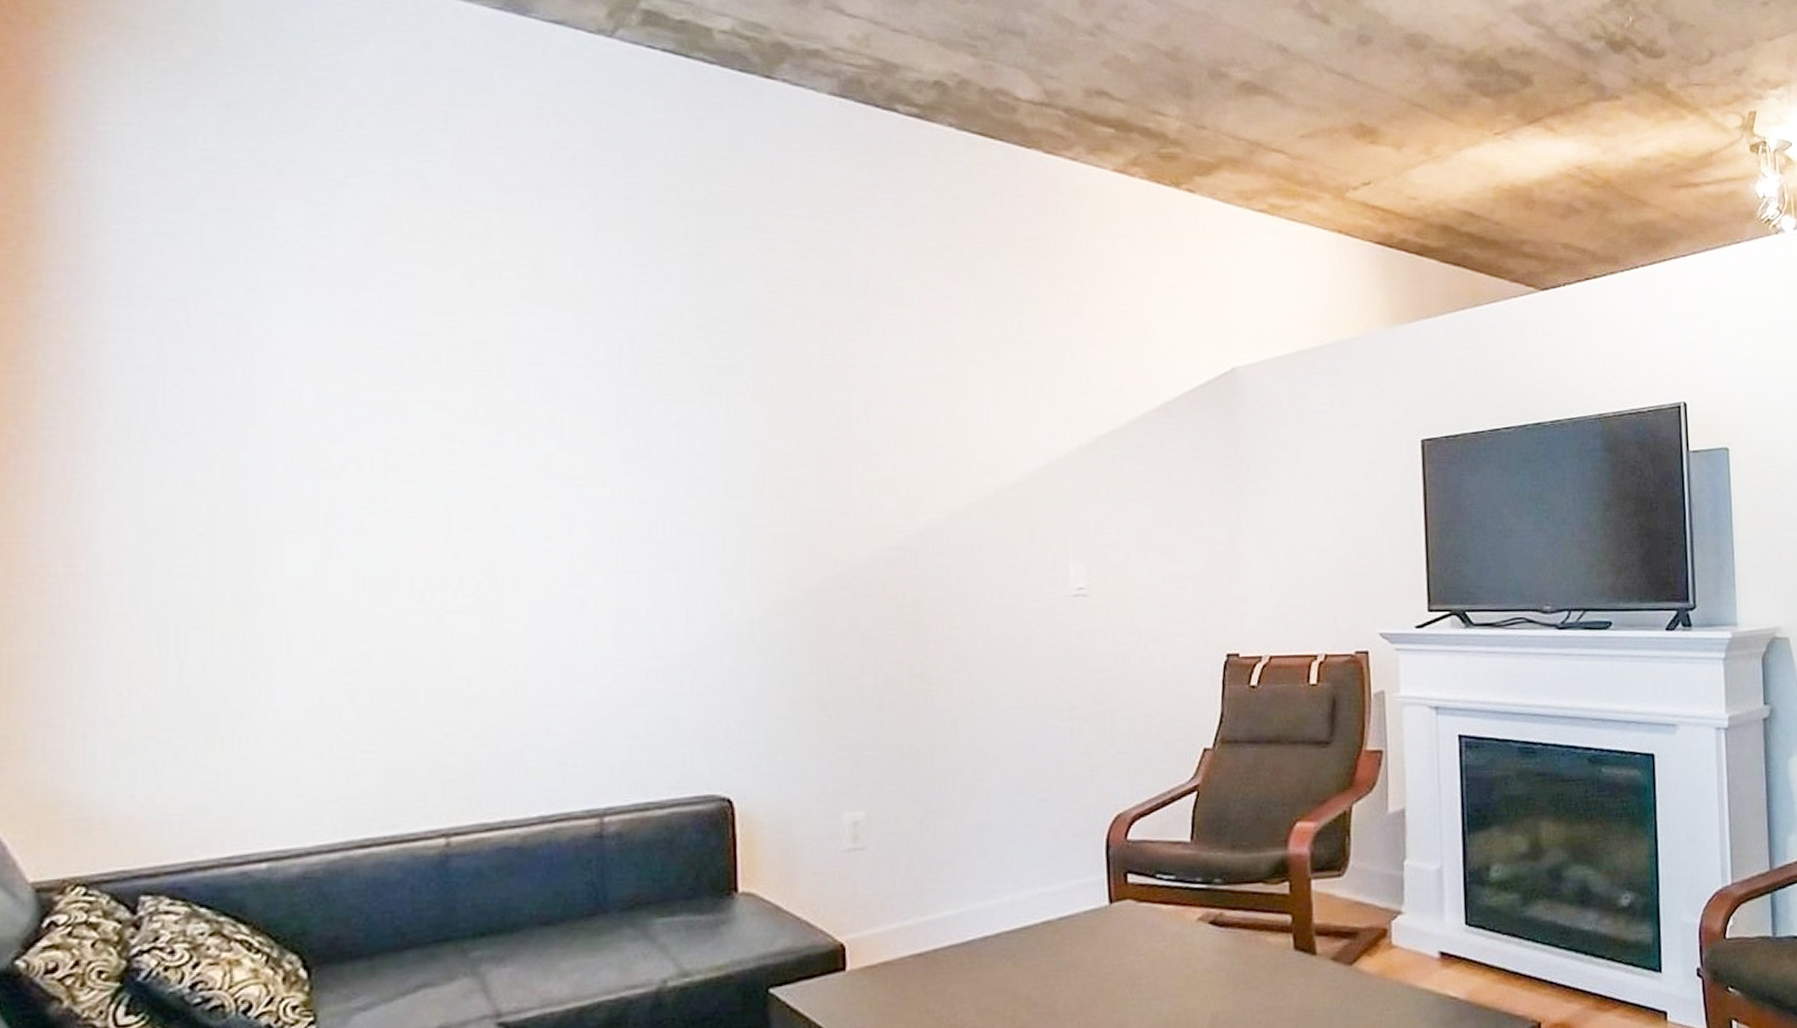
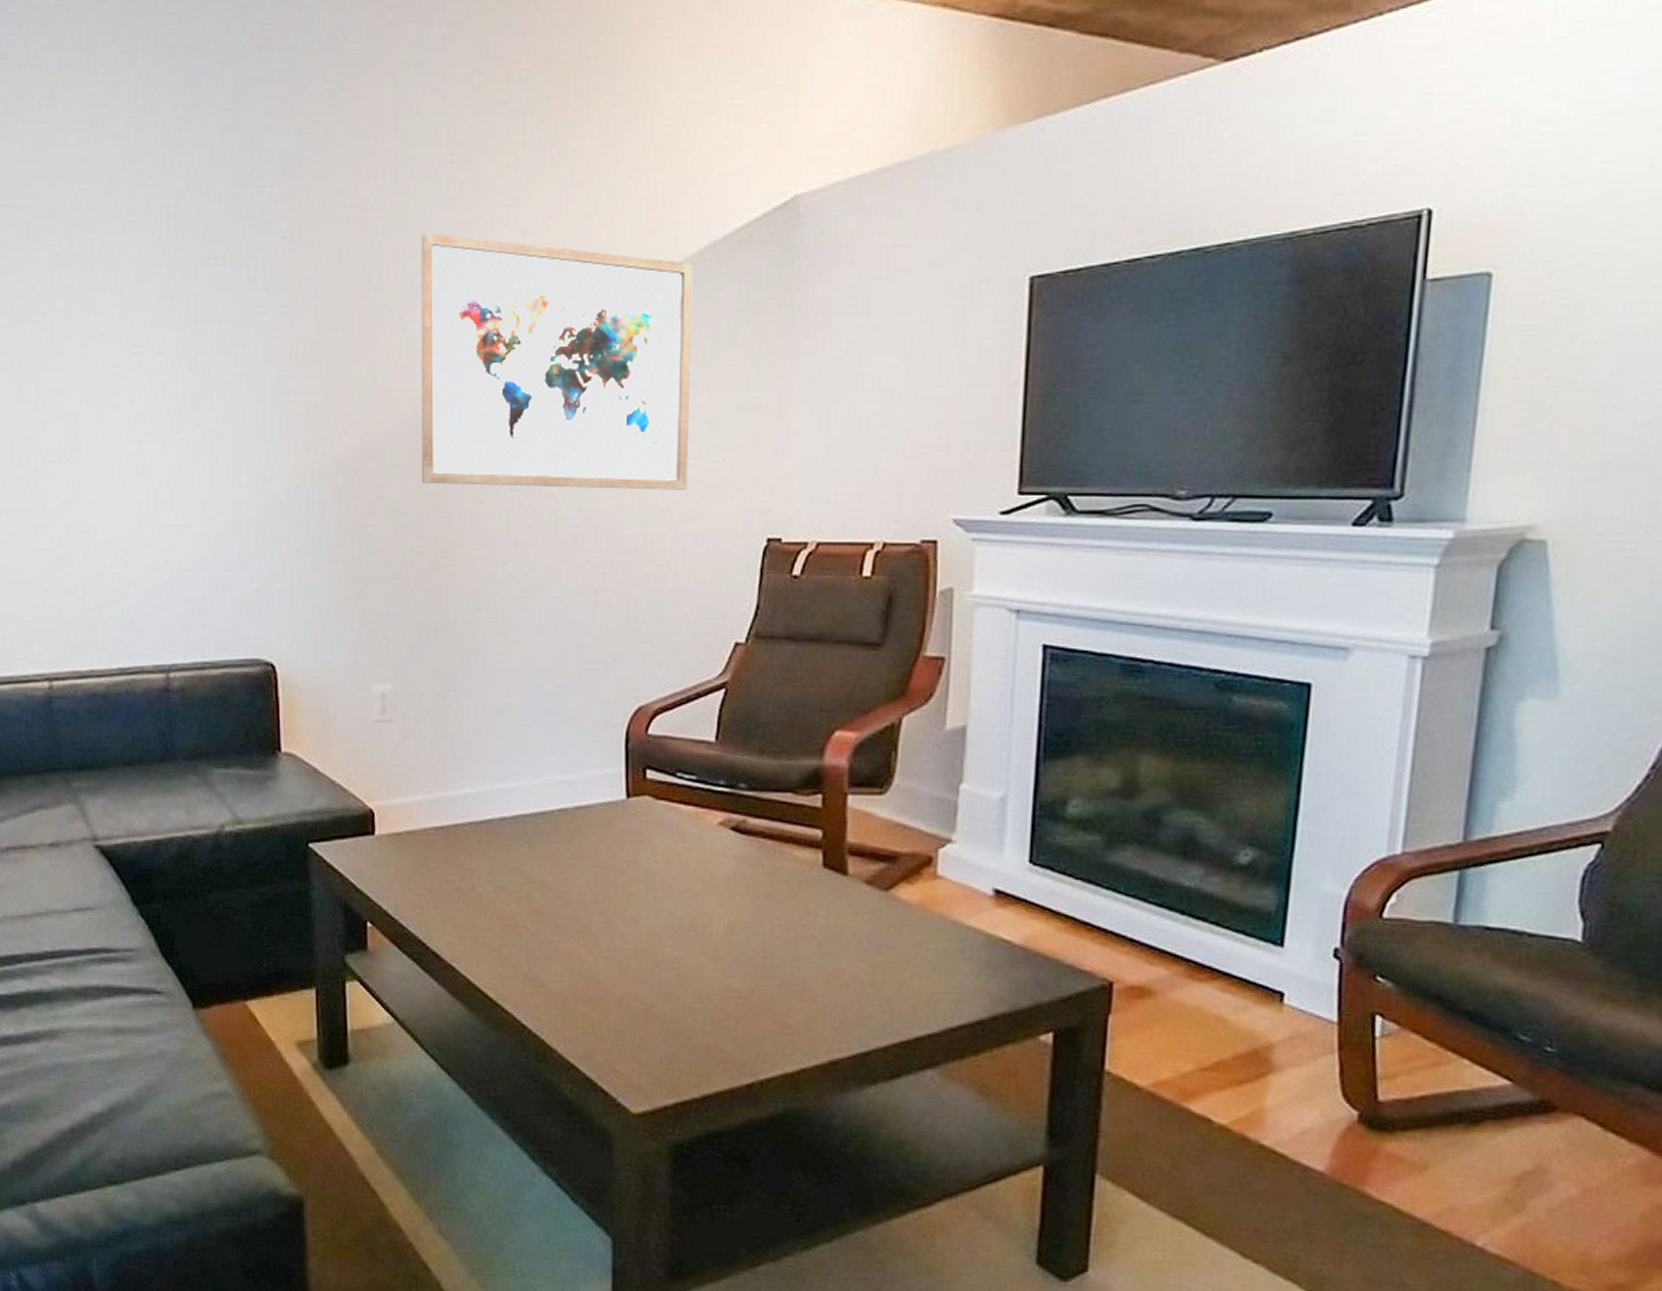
wall art: none [893,381,1154,614] -> present [420,231,693,490]

